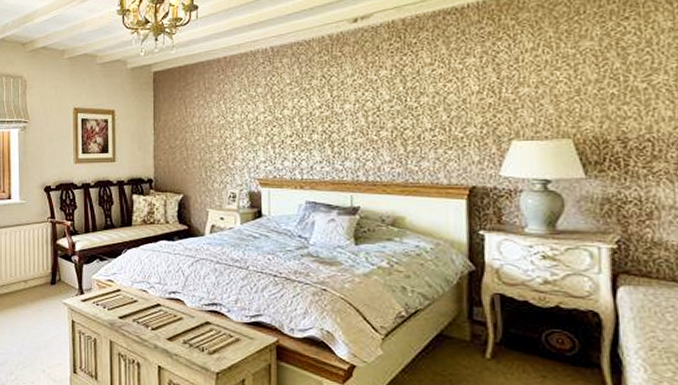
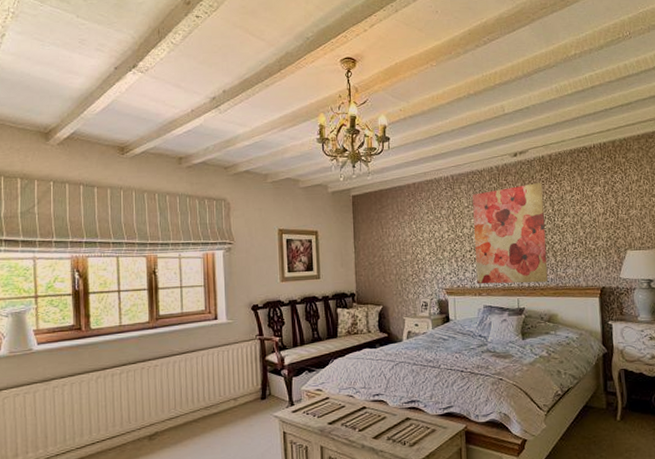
wall art: none [296,54,394,177] -> present [472,183,548,285]

